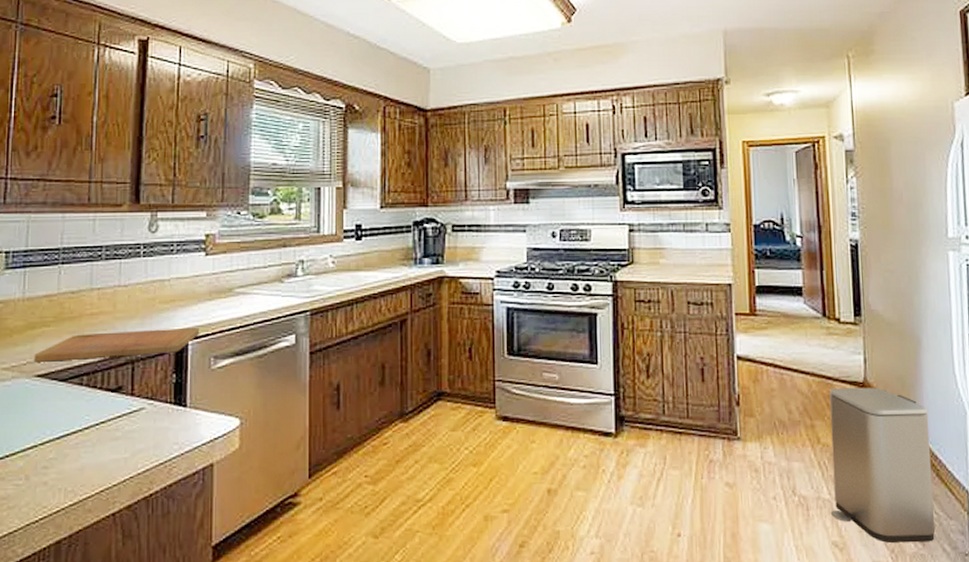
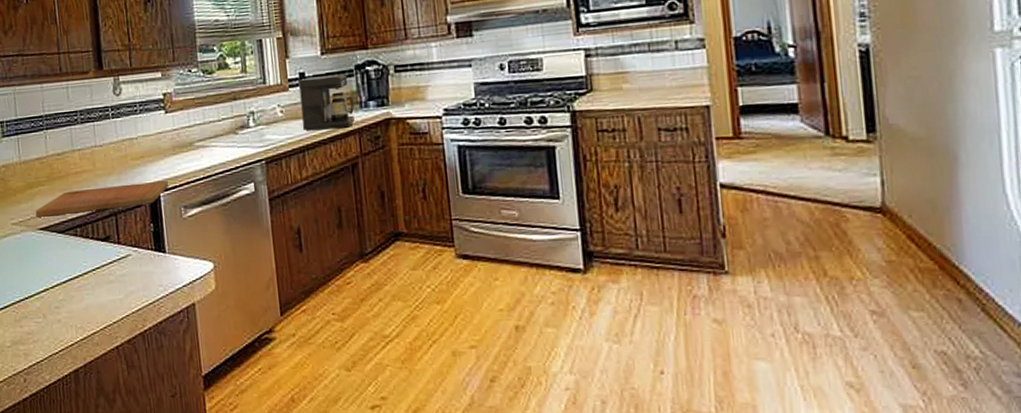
coffee maker: none [353,229,409,284] -> present [299,74,355,130]
pedal bin: present [829,387,935,543] -> none [836,213,981,384]

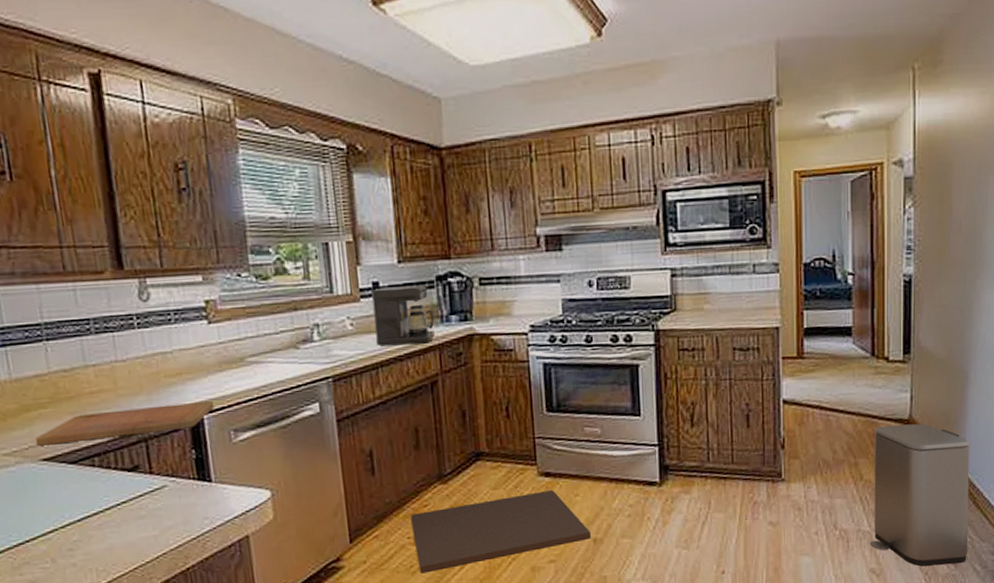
door mat: none [335,272,512,350] -> present [411,489,591,574]
pedal bin: none [836,213,981,384] -> present [869,424,970,567]

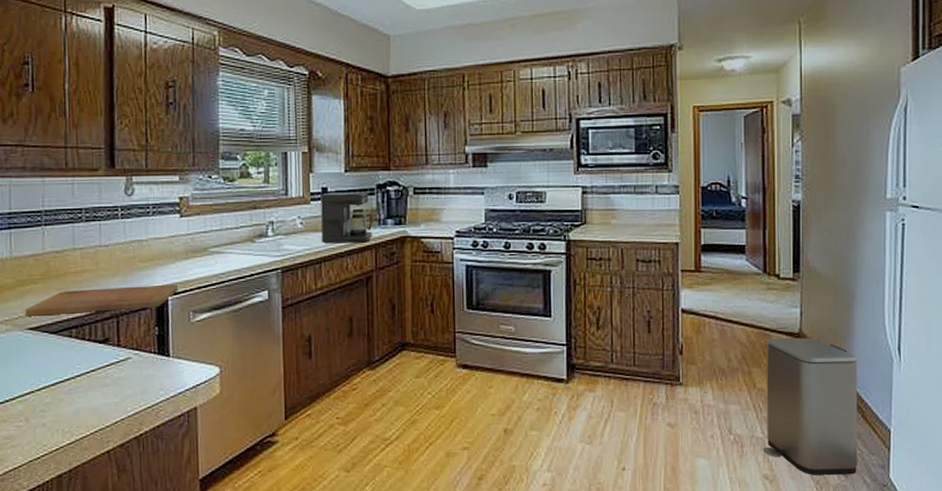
door mat: present [411,489,591,574] -> none [341,380,502,452]

